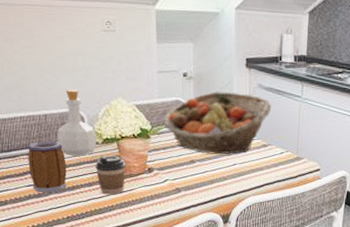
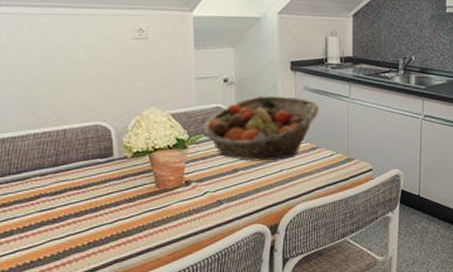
mug: present [28,141,67,194] -> none [41,159,89,218]
bottle: present [57,89,96,156] -> none [77,100,125,173]
coffee cup: present [95,155,126,195] -> none [123,169,159,214]

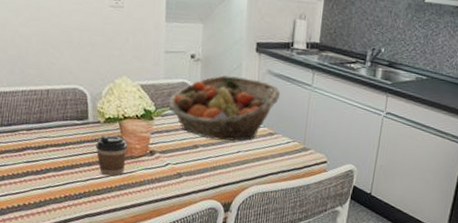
coffee cup: none [123,169,159,214] -> present [96,135,127,177]

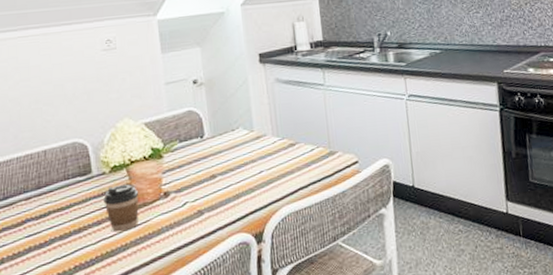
fruit basket: present [168,75,281,141] -> none [176,91,294,165]

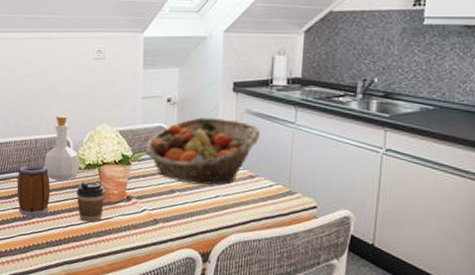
mug: none [26,179,72,242] -> present [17,165,50,217]
bottle: none [58,117,104,193] -> present [44,115,80,181]
fruit basket: none [176,91,294,165] -> present [145,117,261,185]

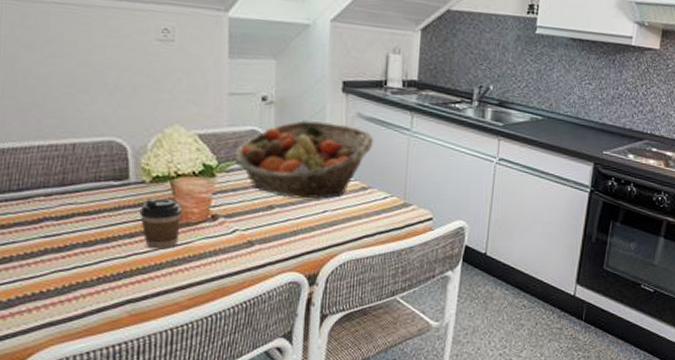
mug: present [17,165,50,217] -> none [46,178,100,247]
bottle: present [44,115,80,181] -> none [88,112,143,198]

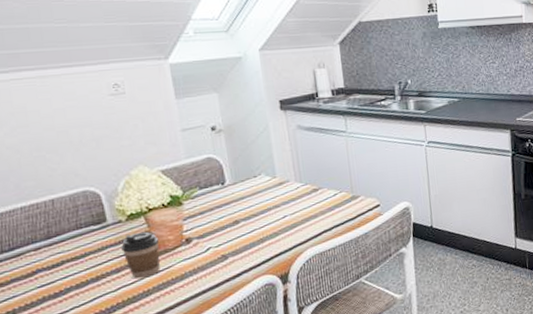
fruit basket: present [234,120,374,199] -> none [196,137,316,211]

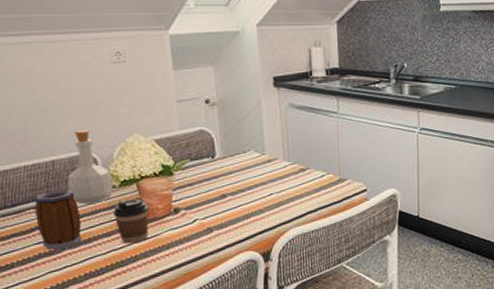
mug: none [34,228,89,292] -> present [35,190,82,250]
bottle: none [69,164,120,242] -> present [67,129,113,204]

